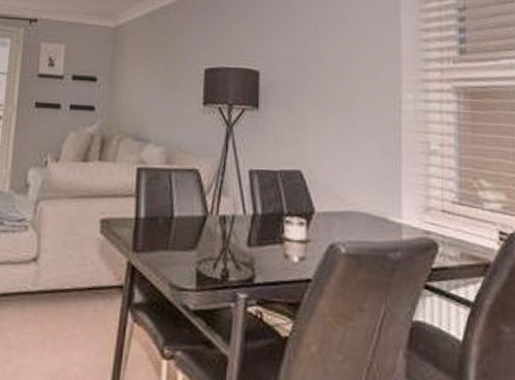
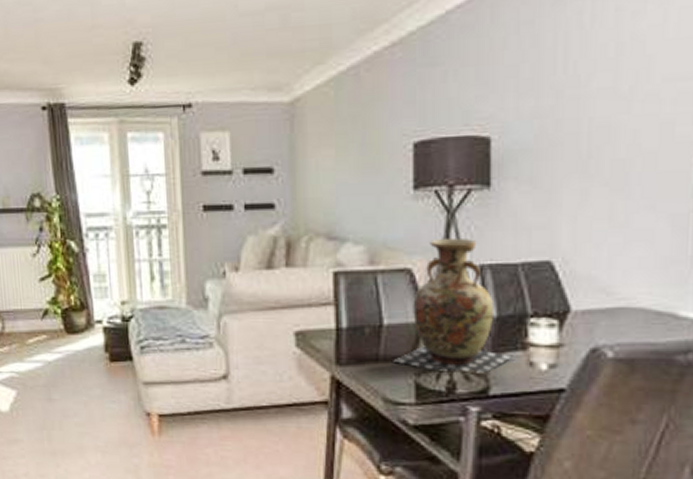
vase: none [180,146,273,263] -> present [393,237,514,373]

